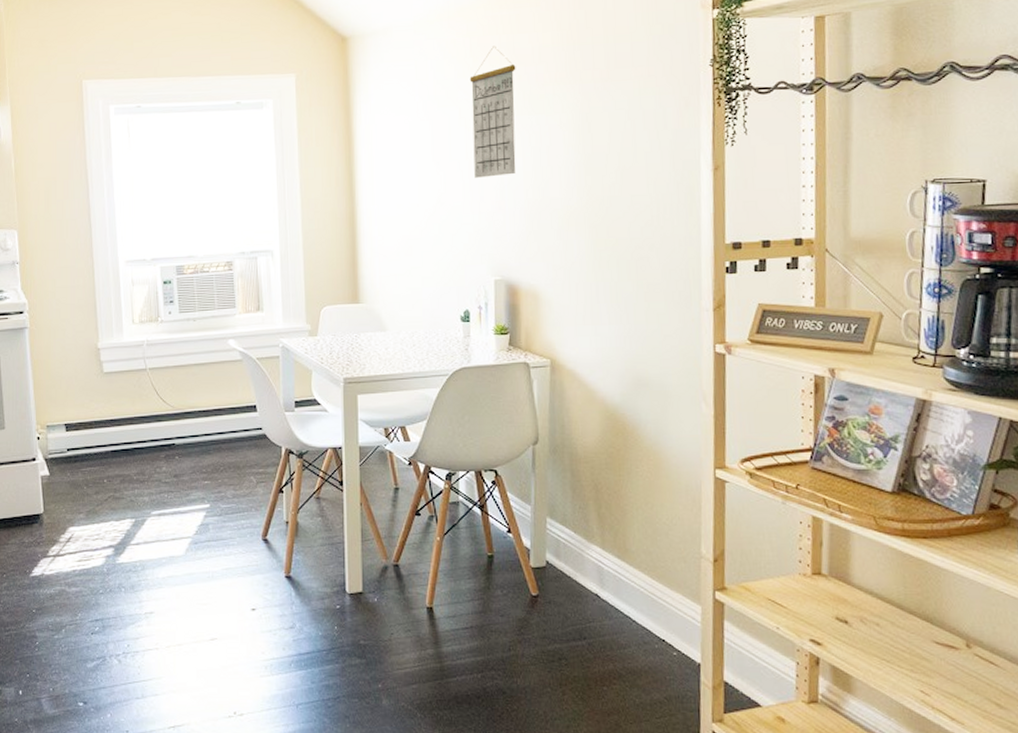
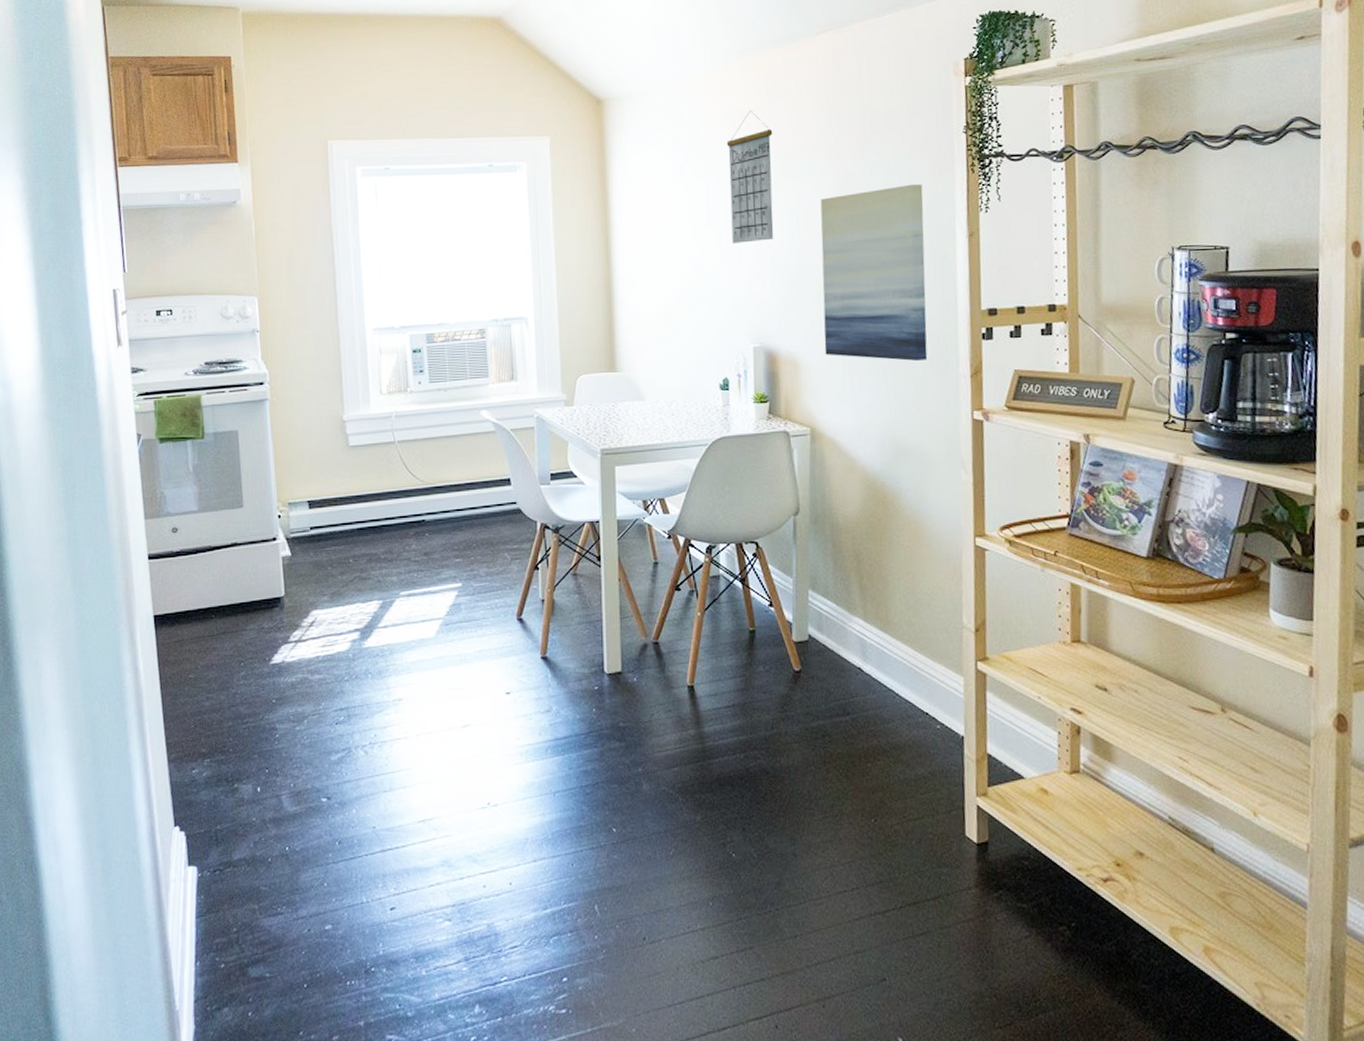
wall art: none [563,117,670,294] -> present [820,184,928,361]

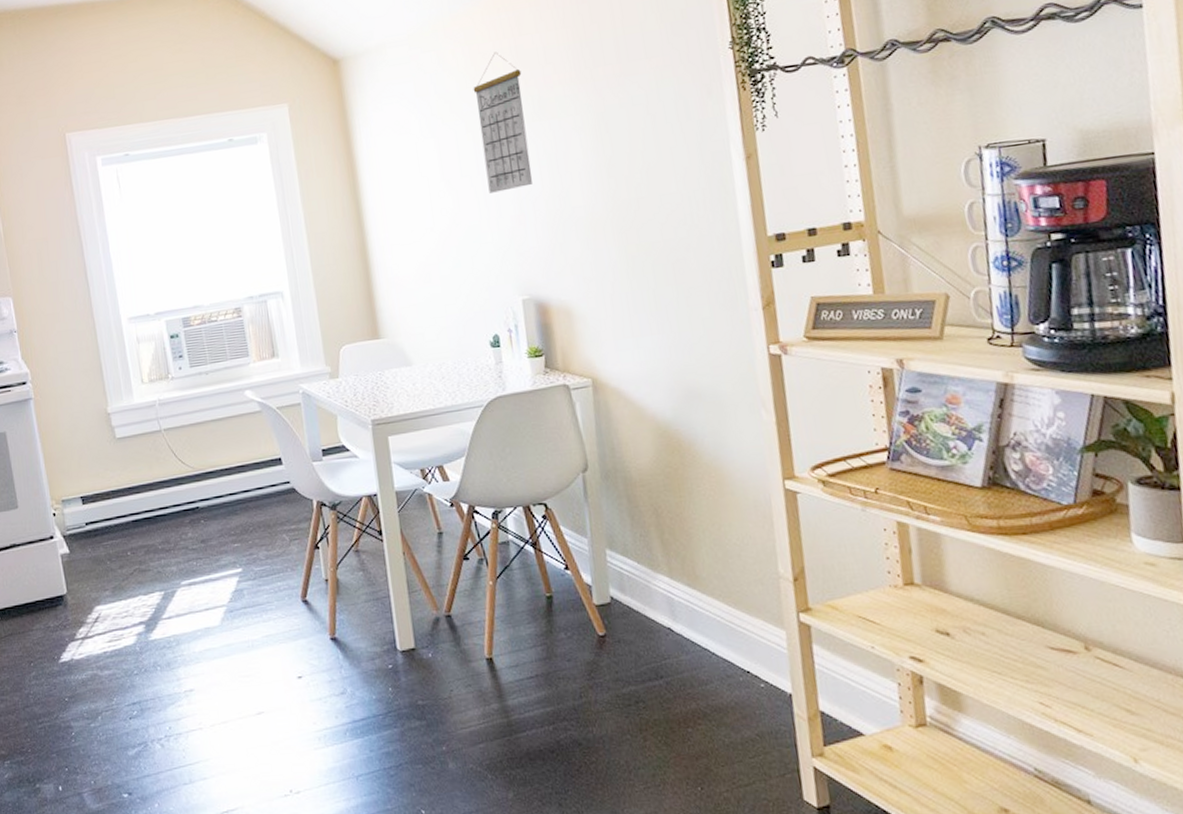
wall art: present [820,184,928,361] -> none [579,109,713,301]

